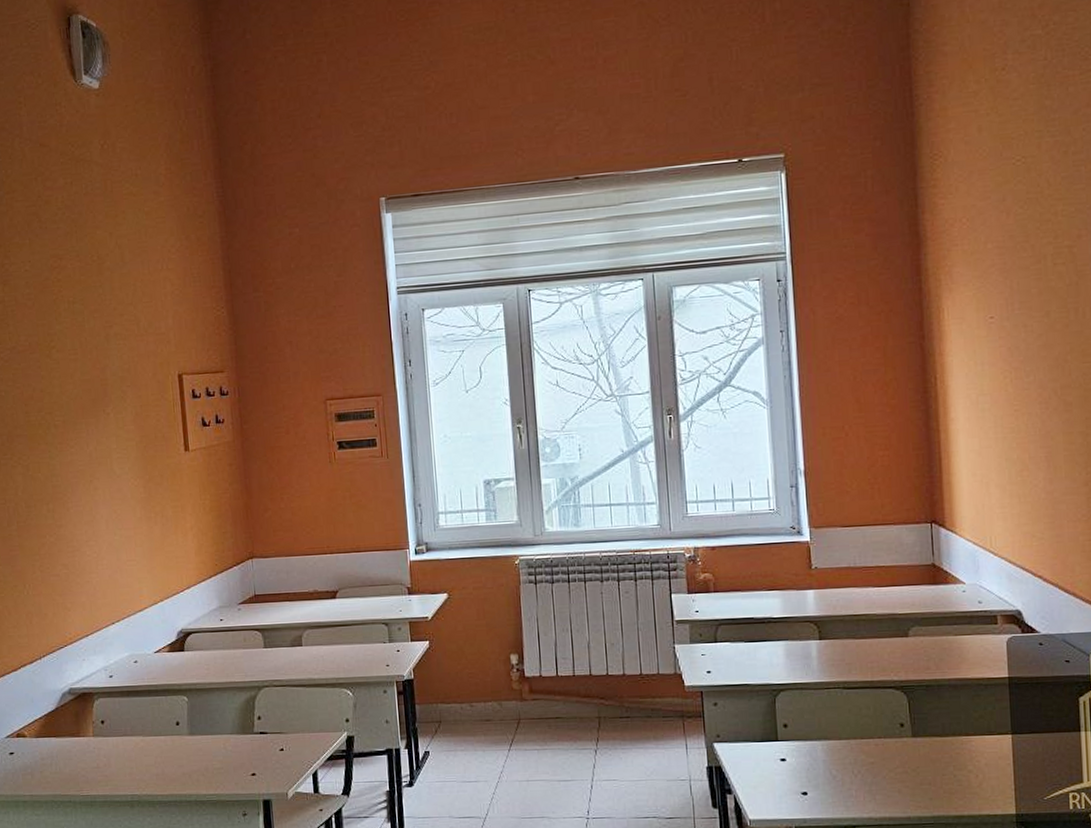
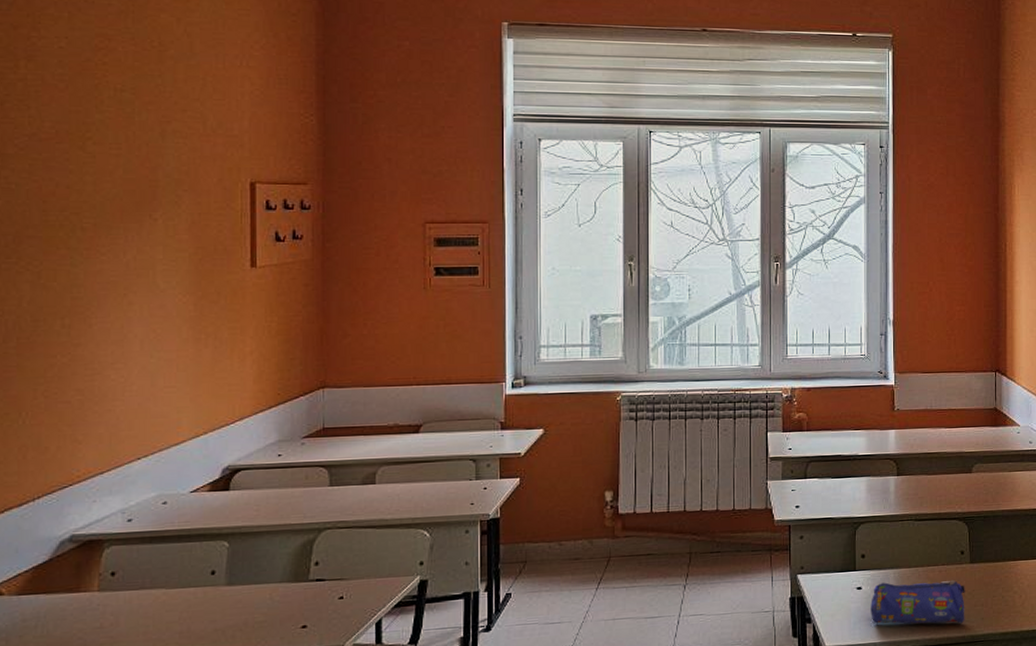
pencil case: none [797,754,910,803] -> present [871,579,965,624]

